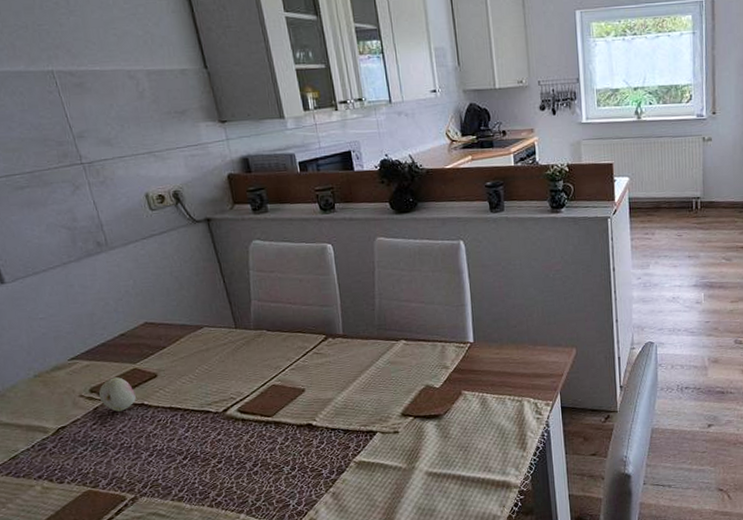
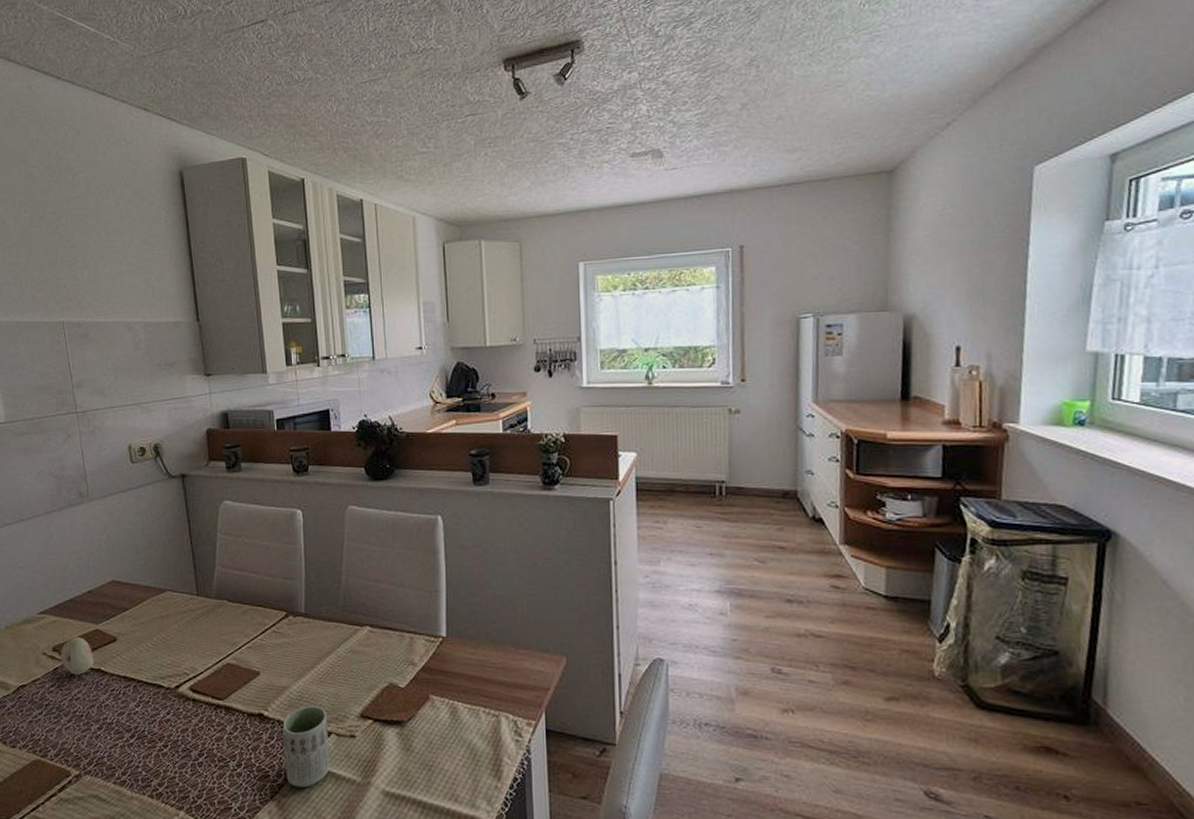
cup: none [331,411,378,480] -> present [282,706,330,788]

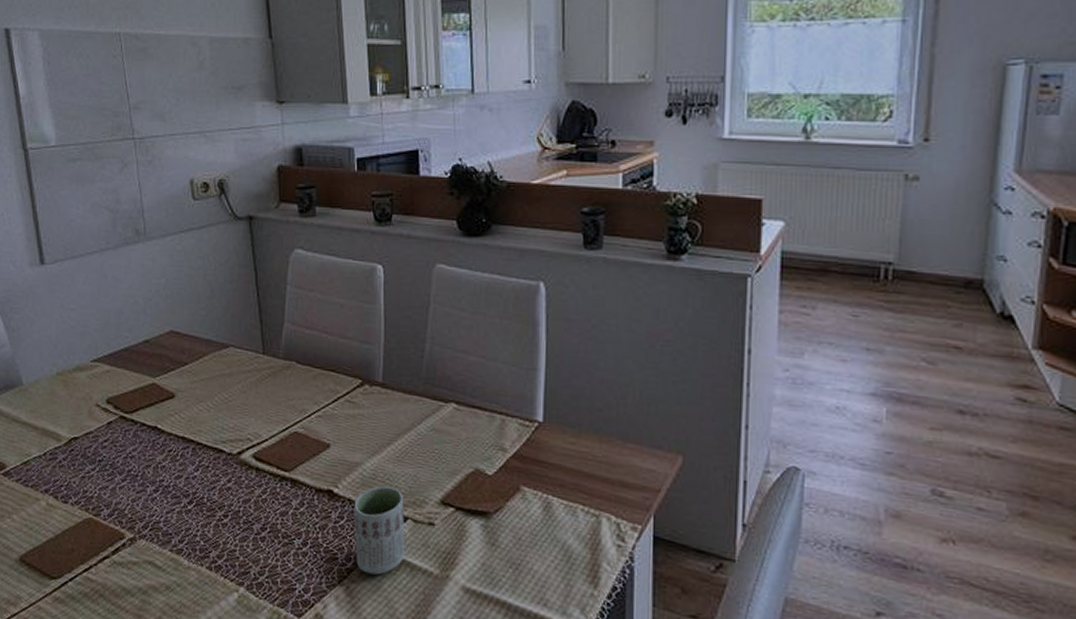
fruit: present [60,637,94,675] -> none [114,390,150,432]

